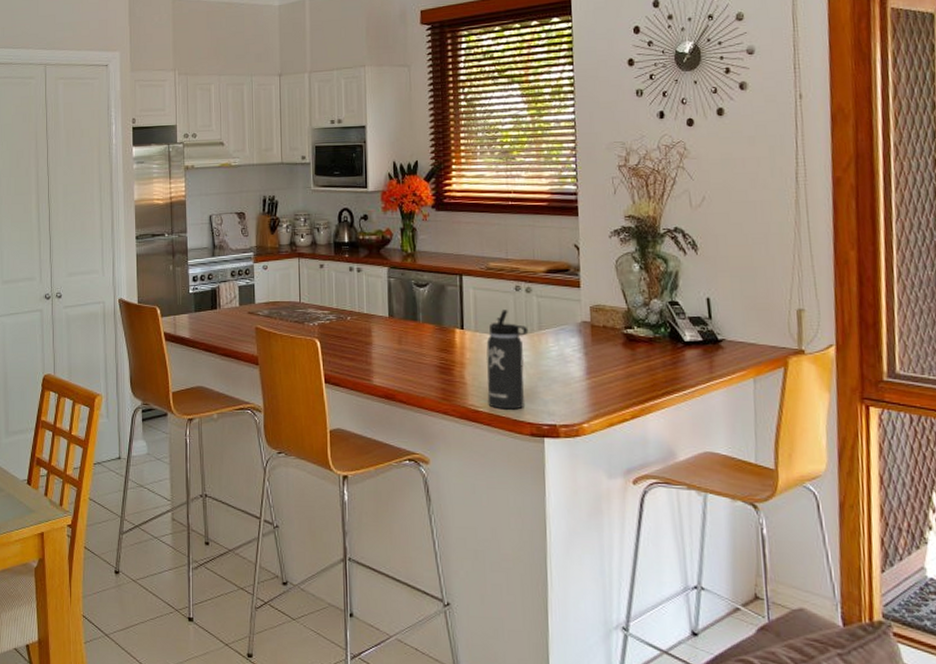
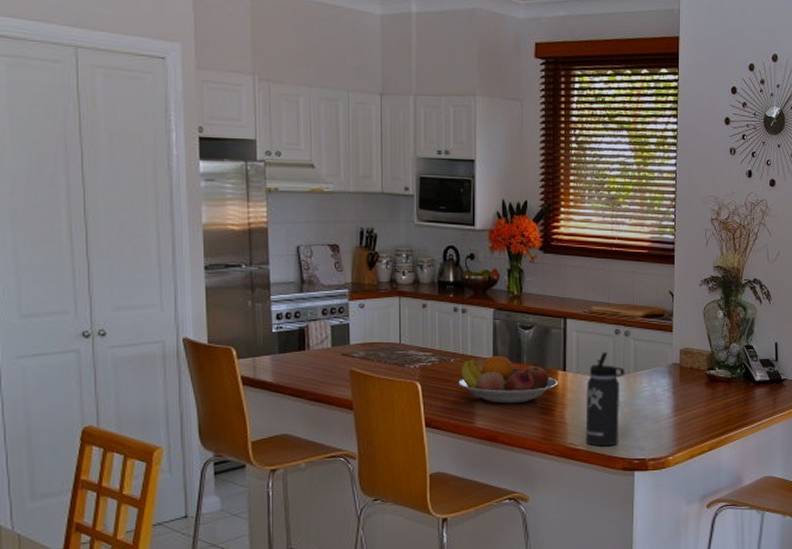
fruit bowl: none [354,313,456,362] -> present [457,355,558,404]

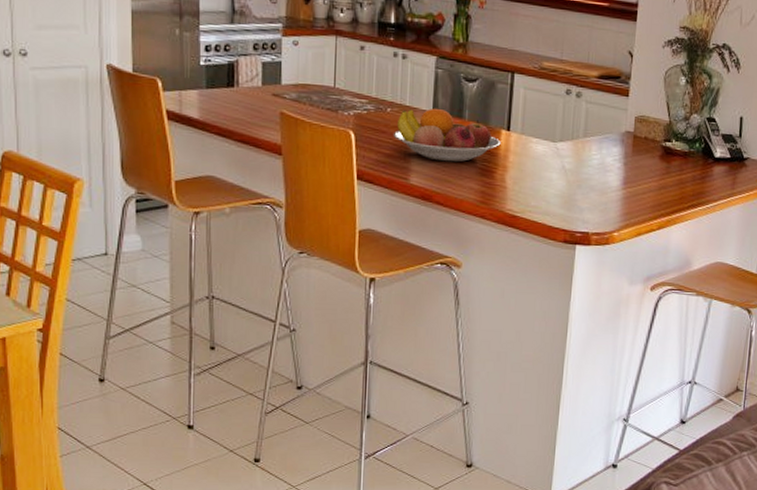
thermos bottle: present [585,352,625,447] -> none [526,113,574,216]

